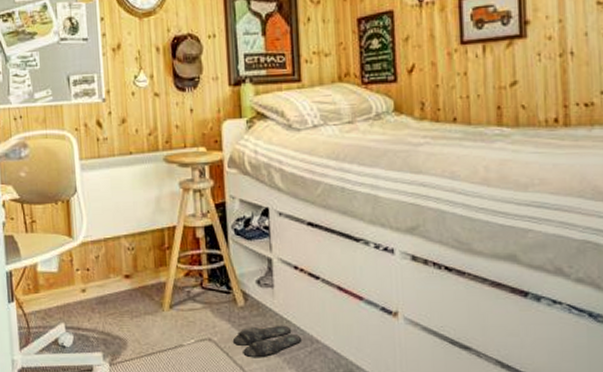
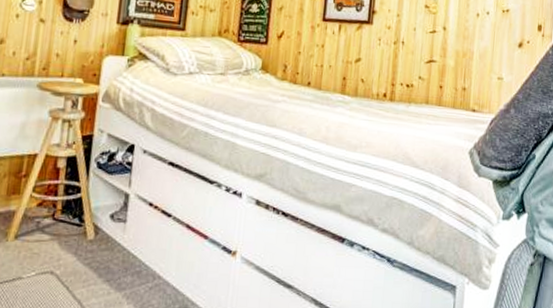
slippers: present [232,326,301,358] -> none [75,261,144,293]

